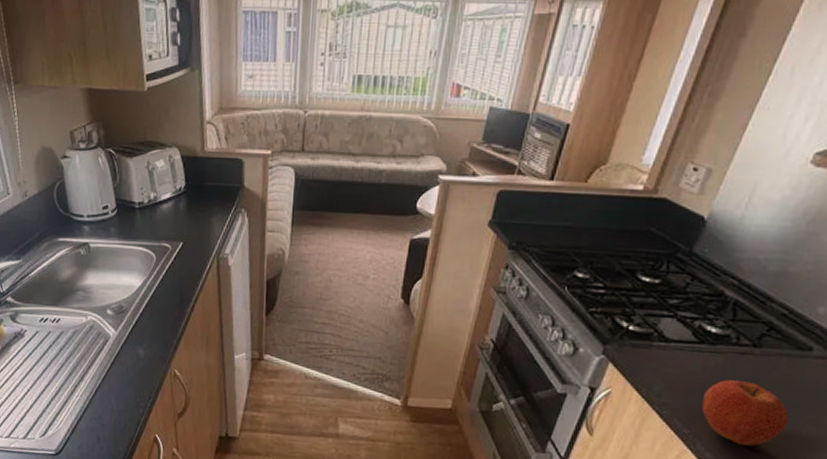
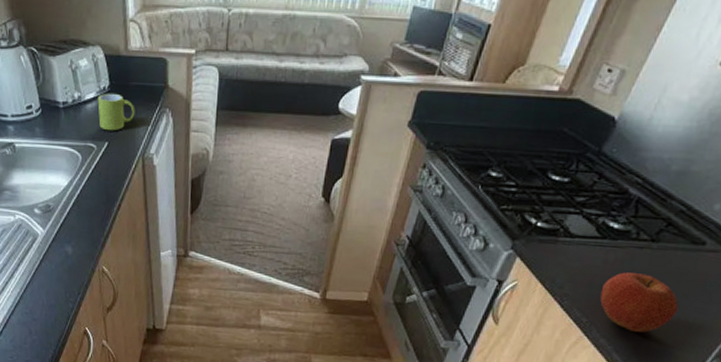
mug: none [173,193,211,231] -> present [97,93,135,131]

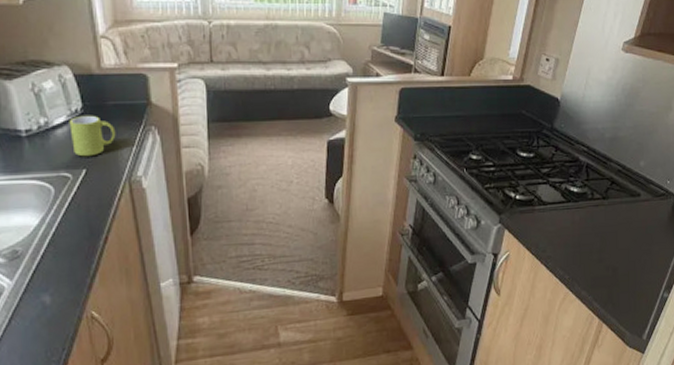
fruit: present [599,272,679,333] -> none [574,228,632,280]

